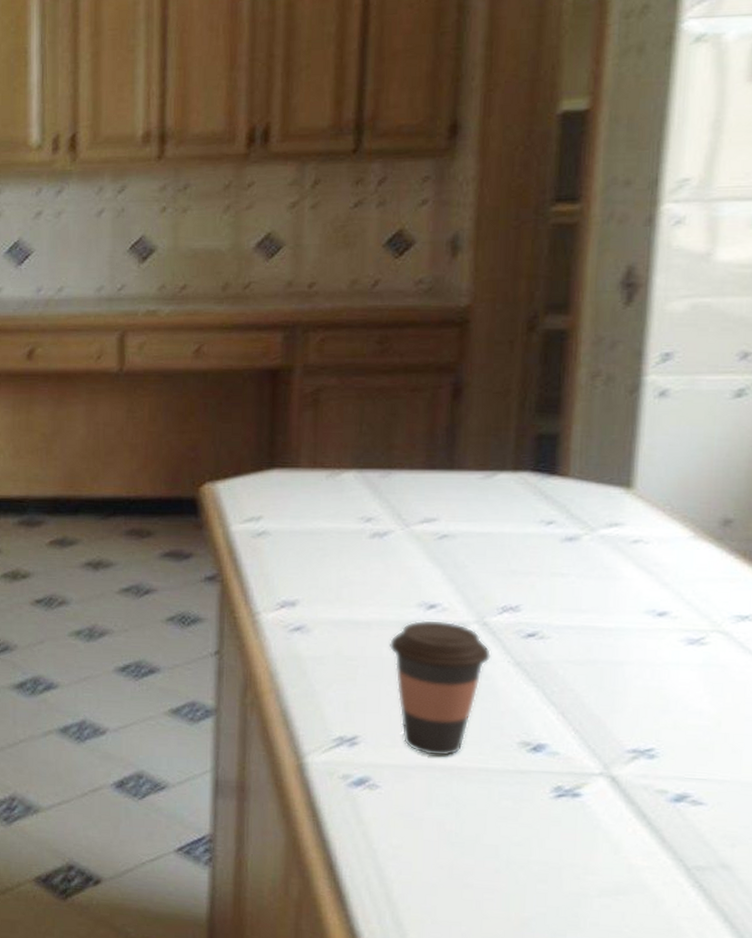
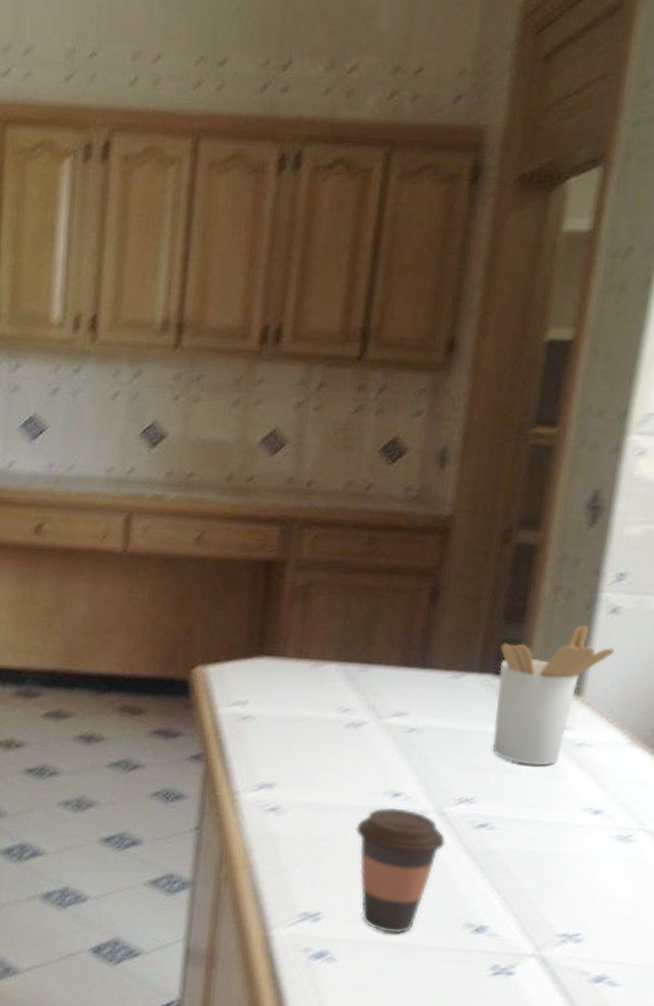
utensil holder: none [535,412,667,567] -> present [492,625,615,766]

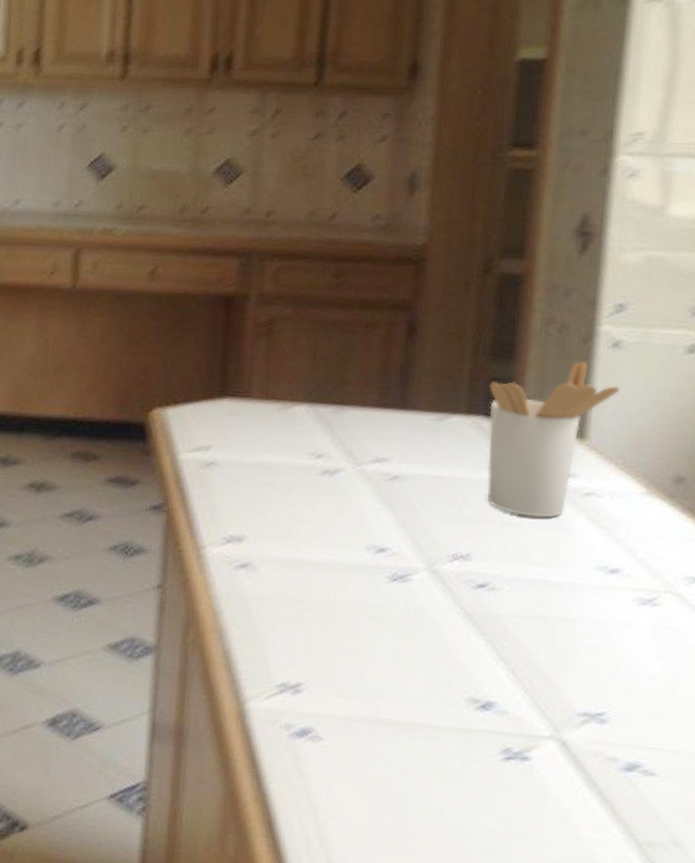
coffee cup: present [355,807,446,934] -> none [336,563,441,710]

